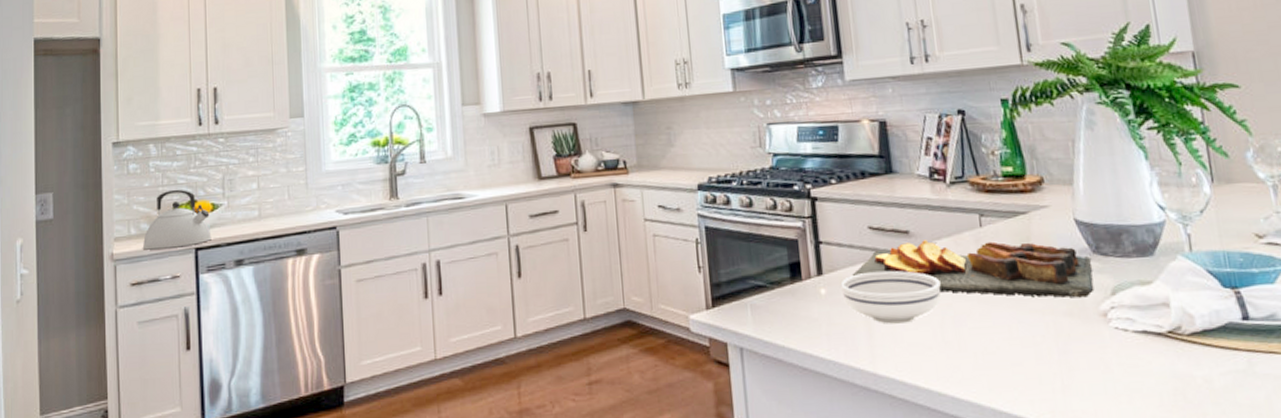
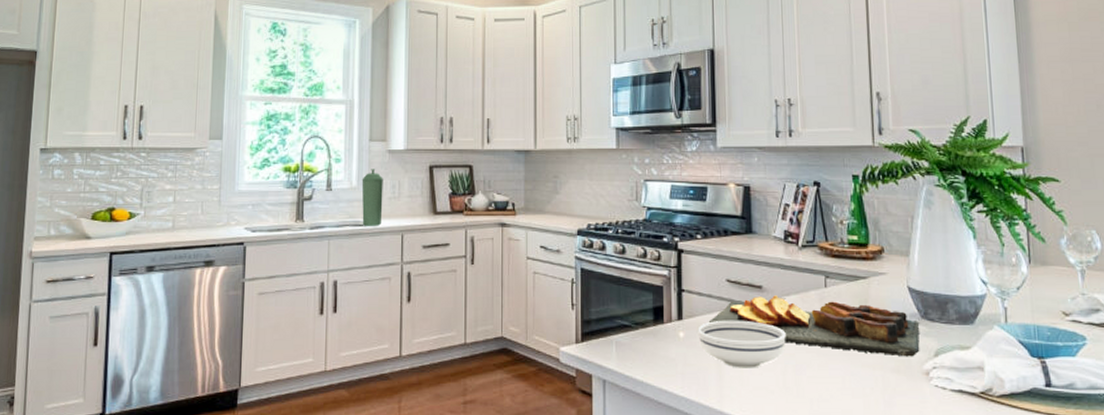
kettle: present [143,189,212,250] -> none [61,196,127,251]
canister: none [457,135,483,199] -> present [361,169,383,226]

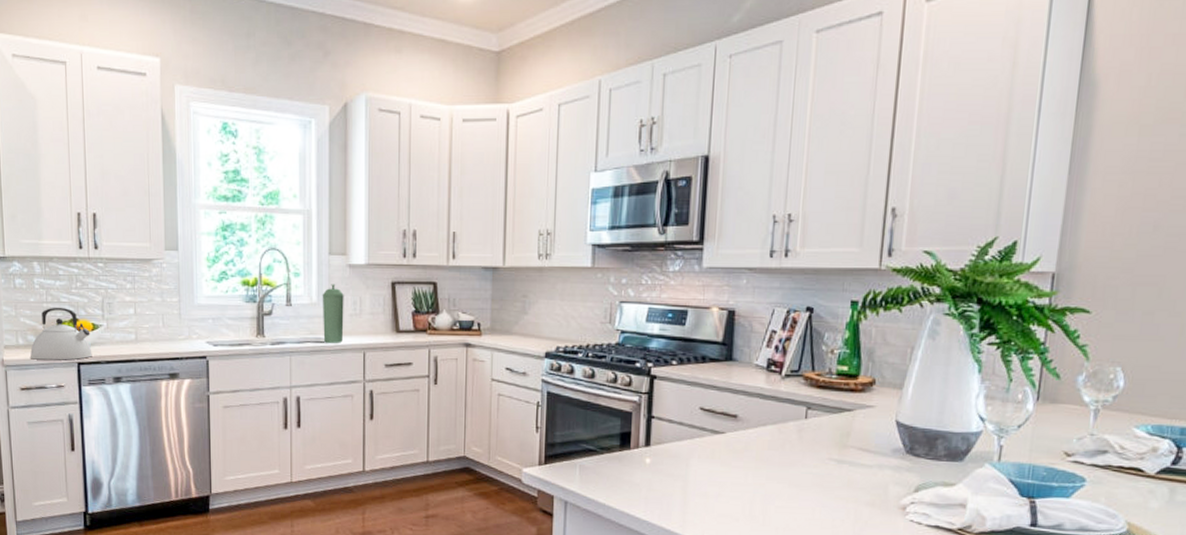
kettle: none [61,196,127,251] -> present [30,307,92,361]
bowl: present [698,321,786,368] -> none [665,448,758,496]
food platter: present [707,295,920,357] -> none [675,425,904,492]

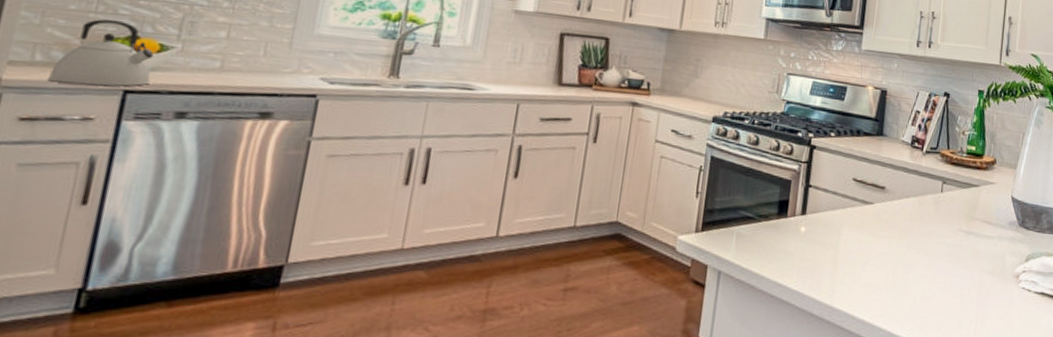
canister: present [322,284,344,343] -> none [471,28,504,92]

